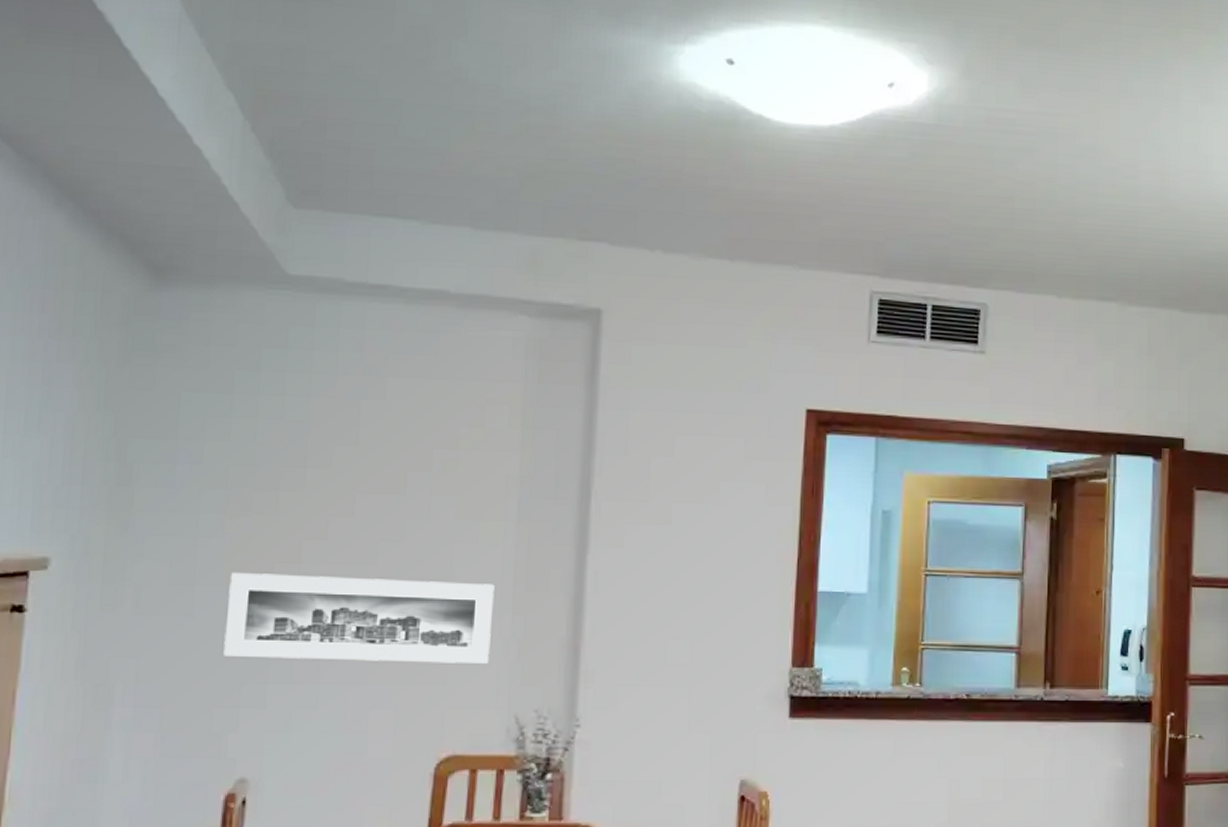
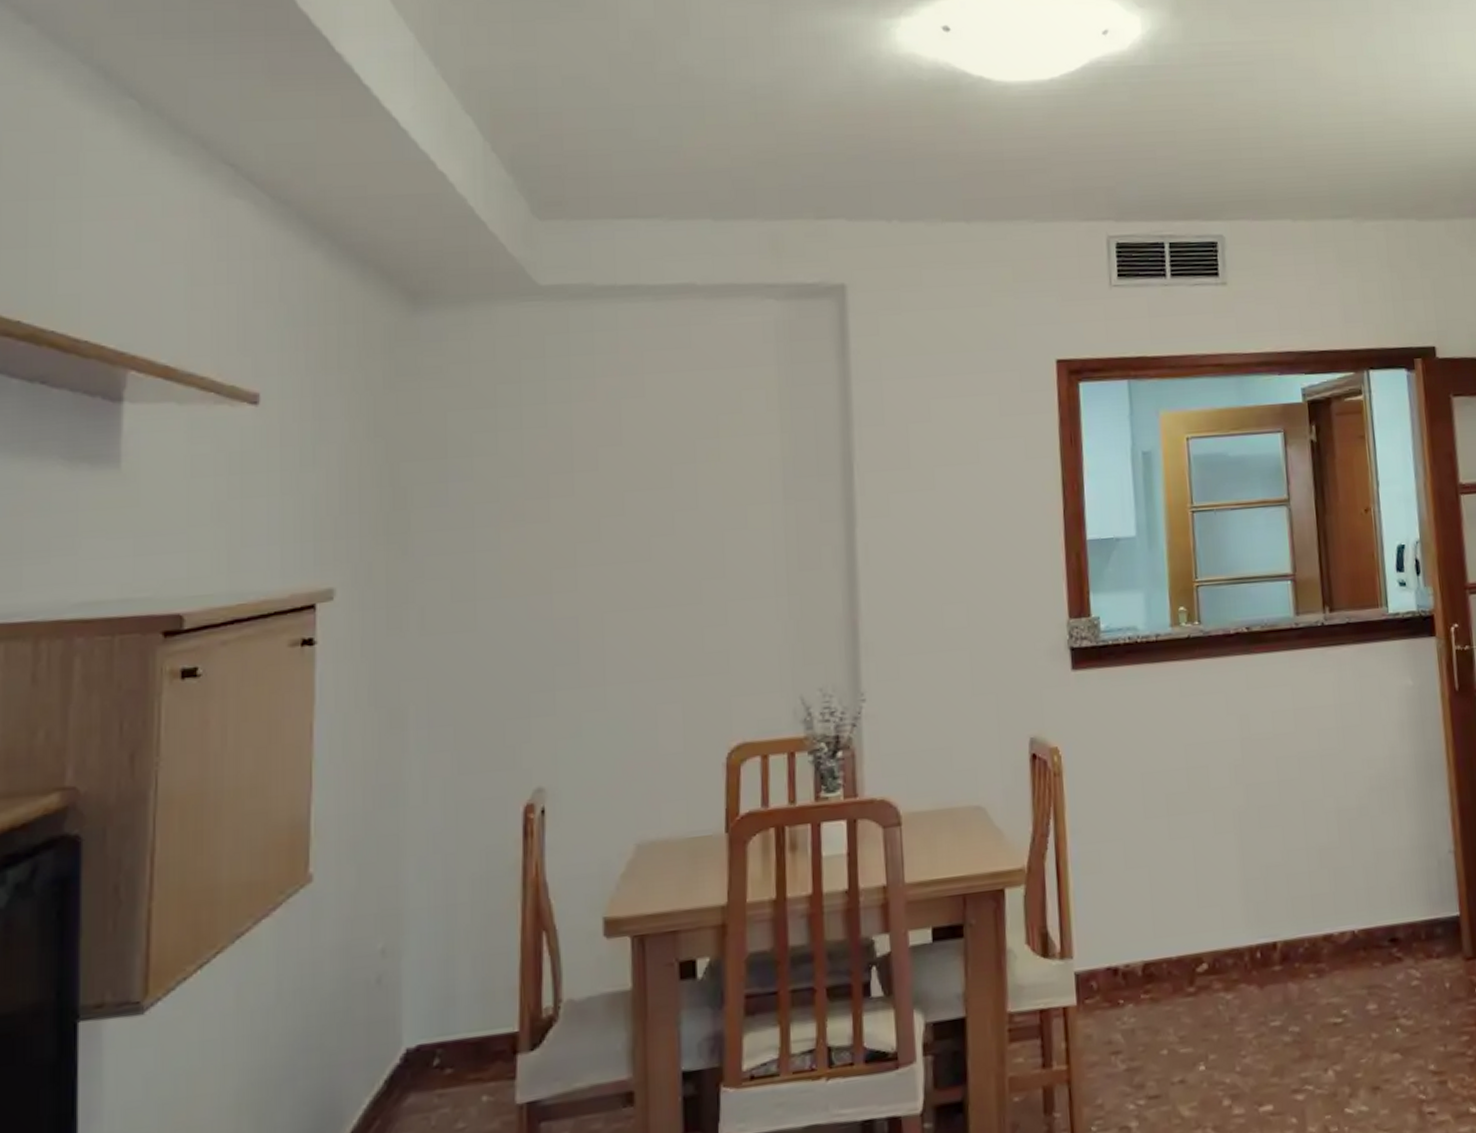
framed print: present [223,571,495,663] -> none [509,567,770,668]

